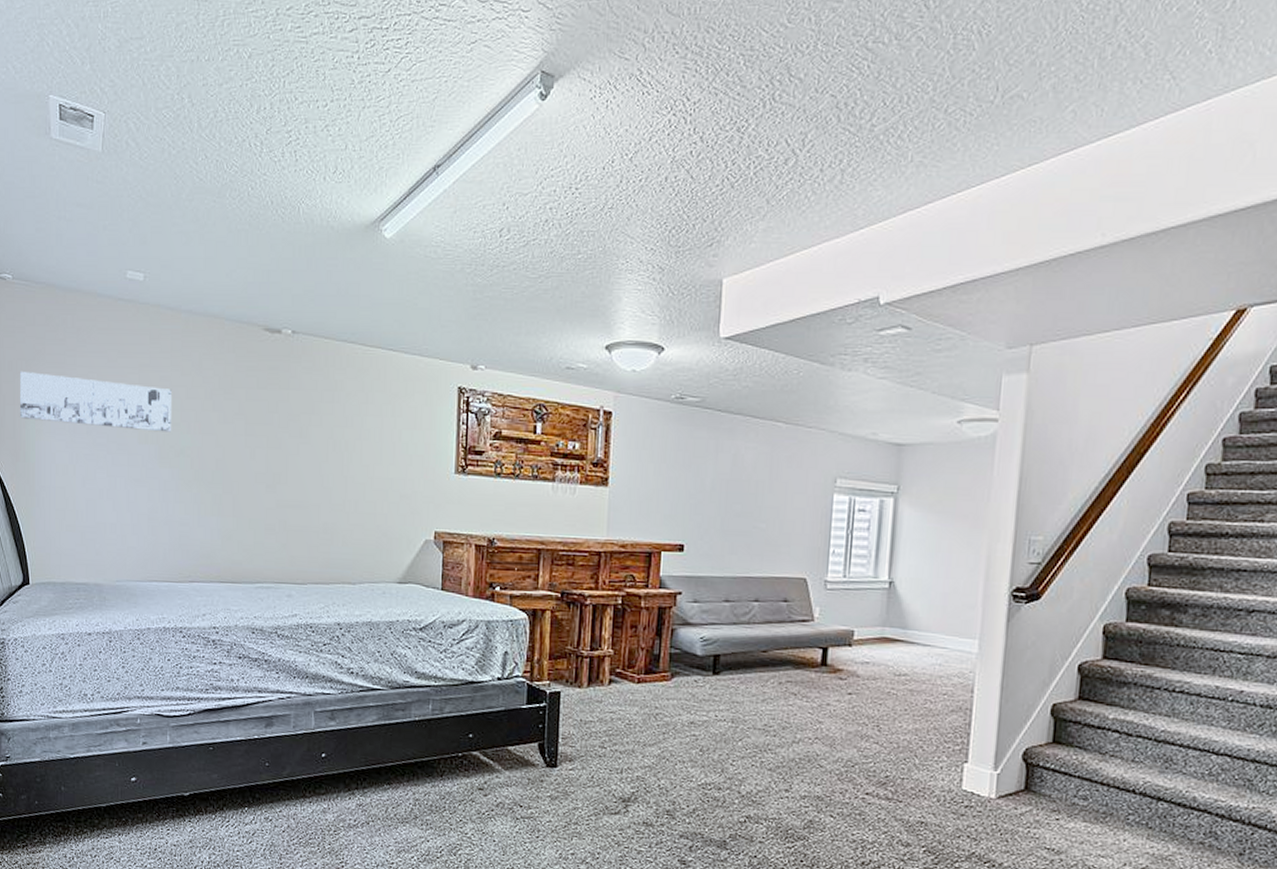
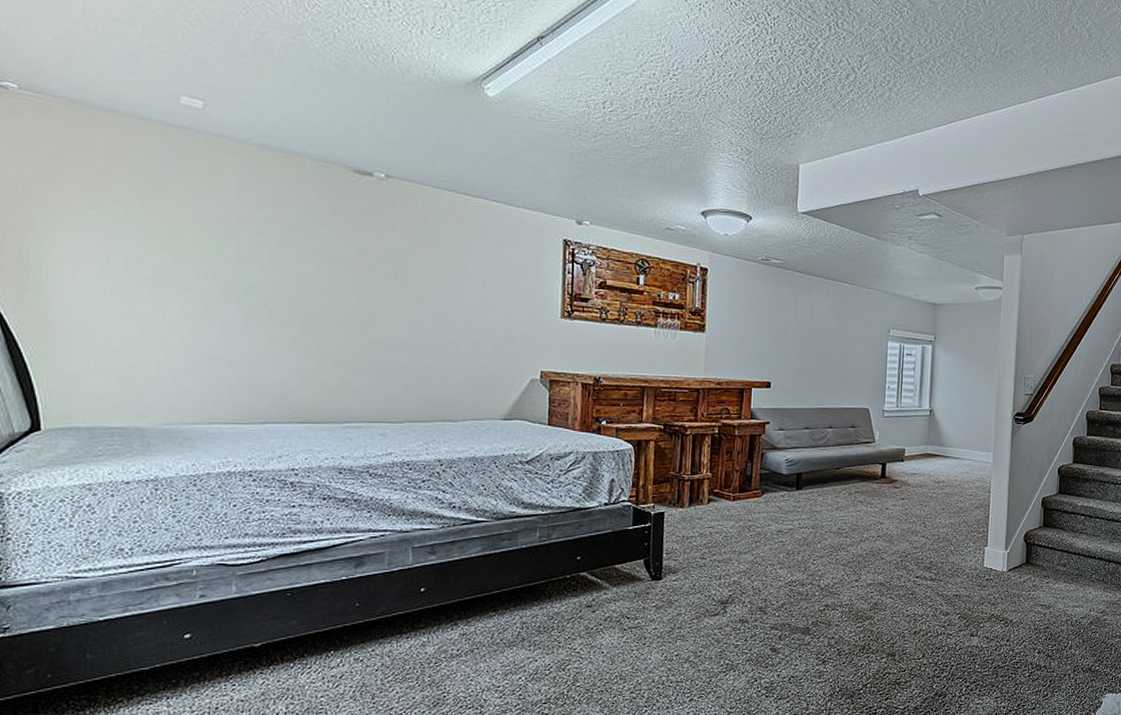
wall art: present [20,370,173,432] -> none [29,191,240,268]

